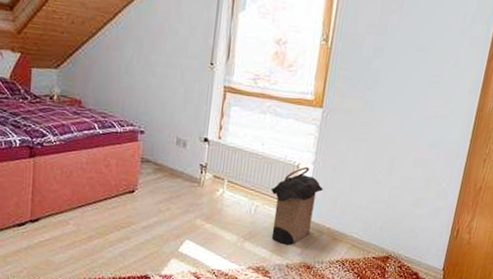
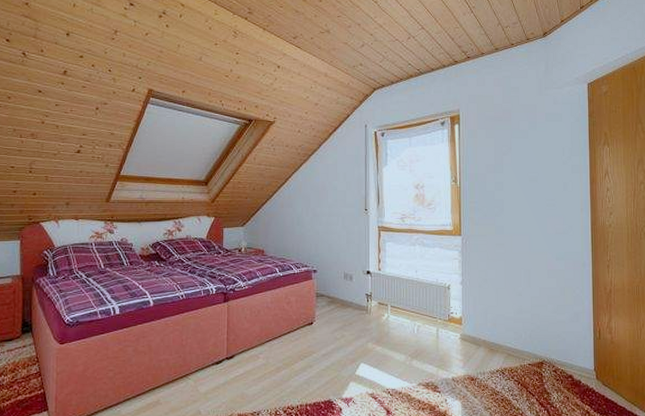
laundry hamper: present [270,166,323,245] -> none [428,287,473,360]

